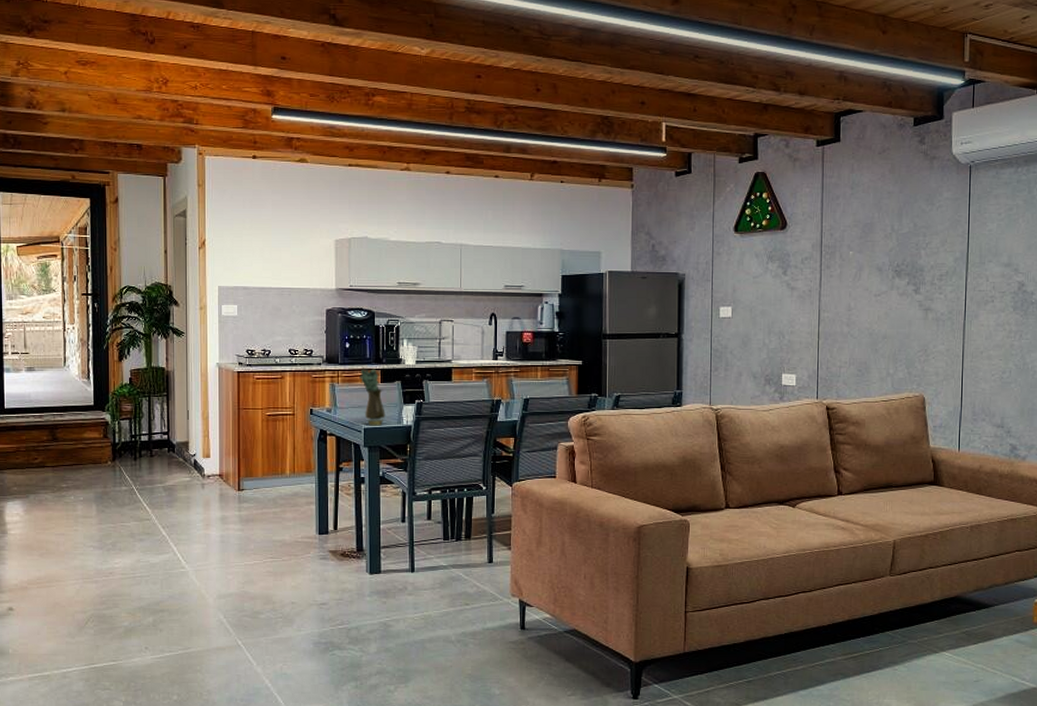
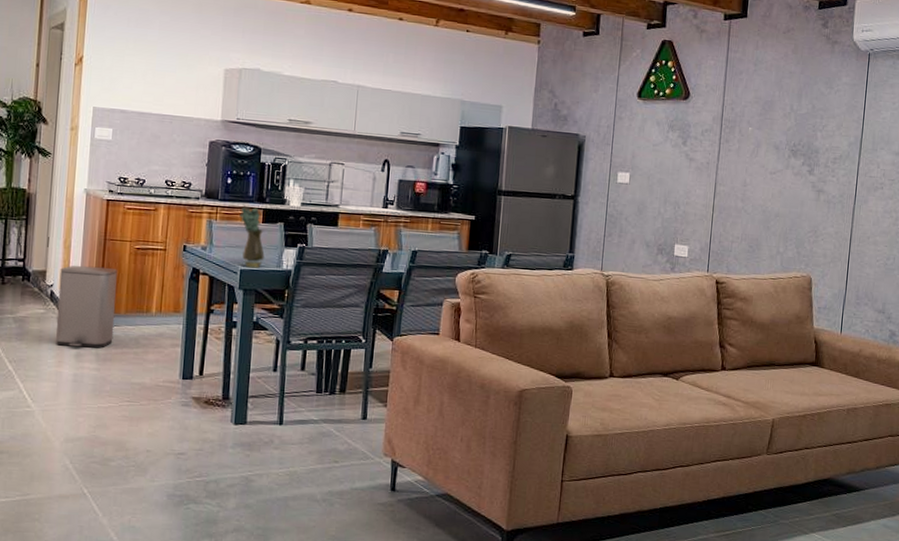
pedal bin: none [201,434,253,510] -> present [56,265,117,349]

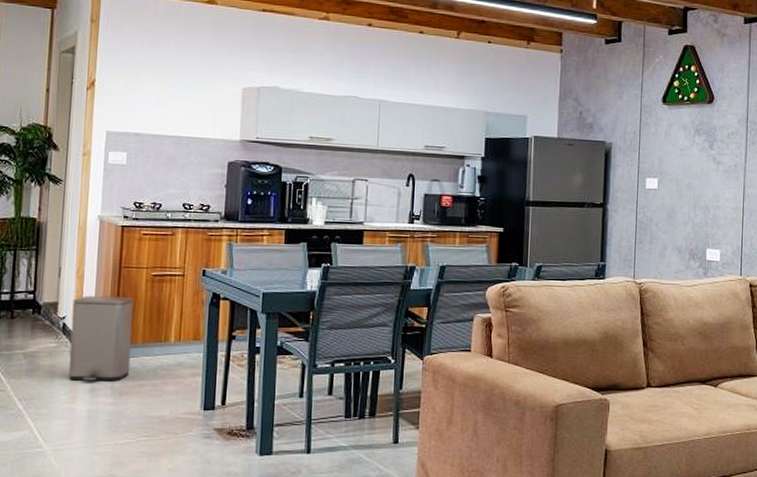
vase: present [239,204,265,269] -> none [260,225,288,291]

